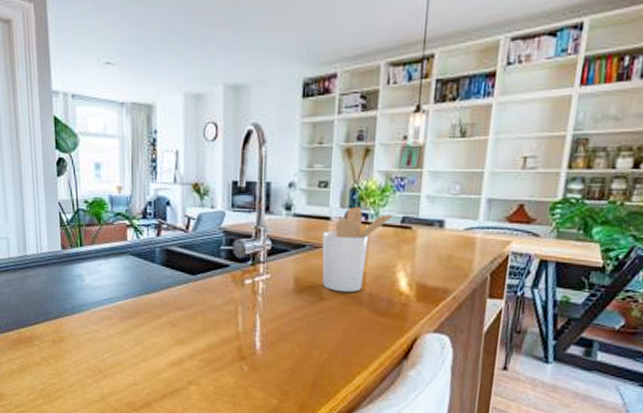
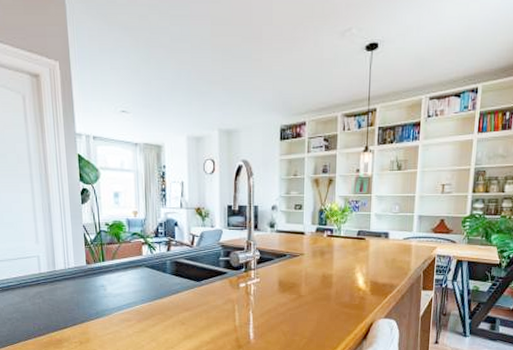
utensil holder: present [322,206,396,293] -> none [298,223,353,291]

